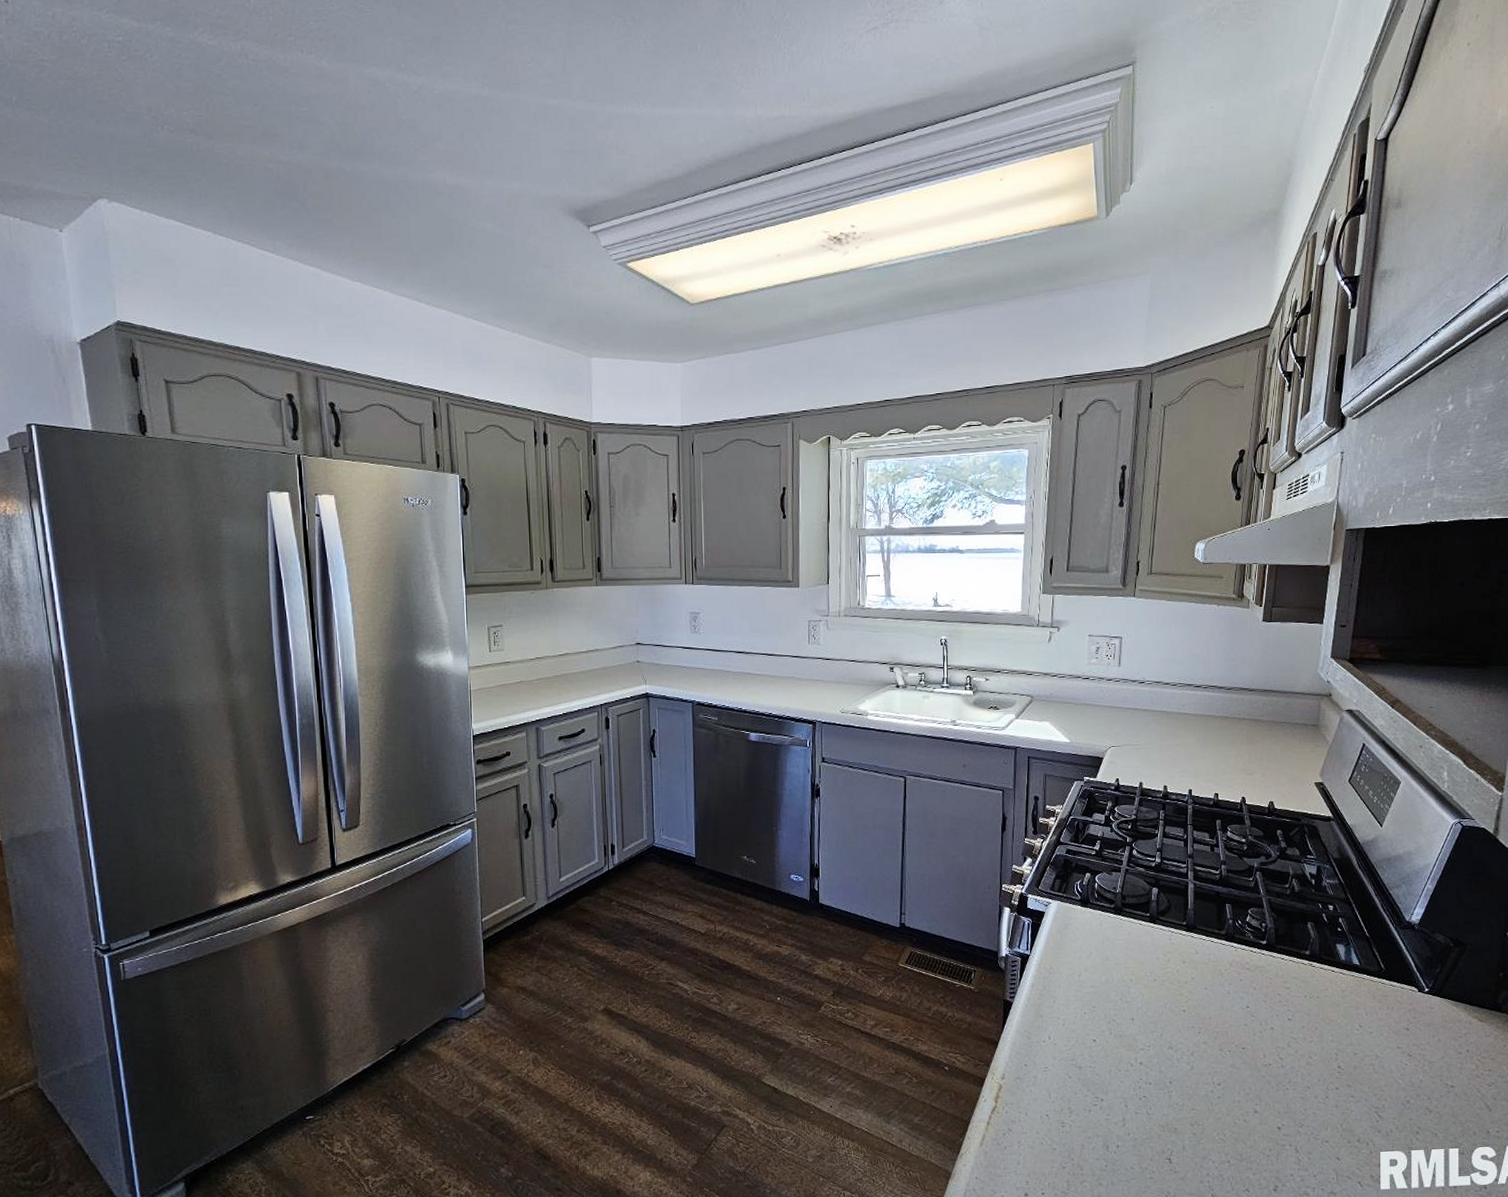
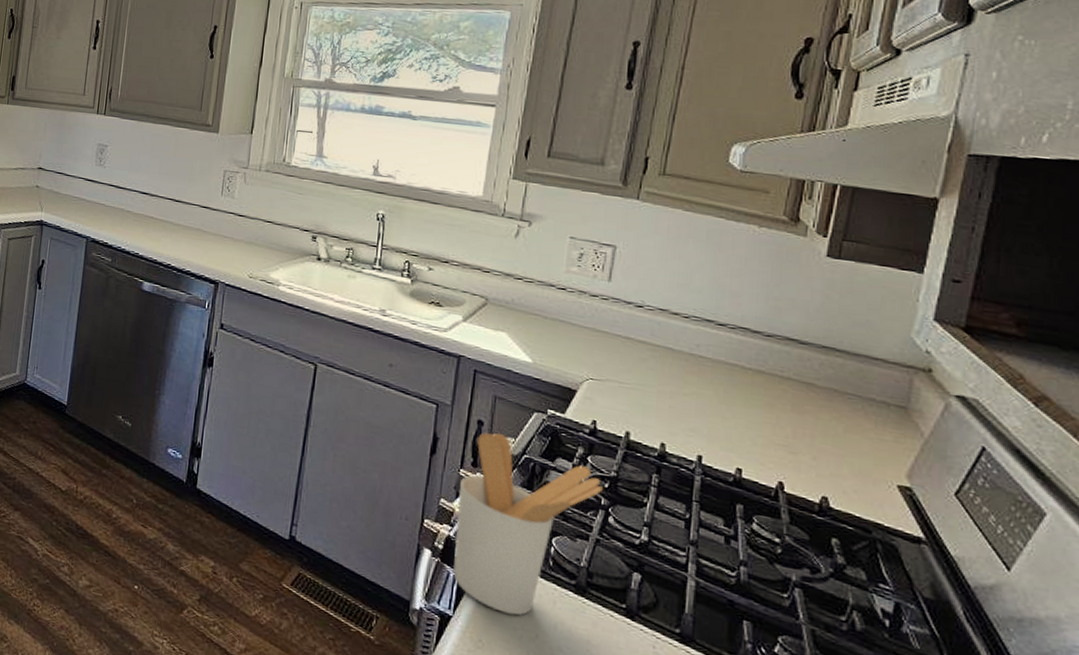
utensil holder: none [1026,803,1127,942] -> present [452,432,603,616]

